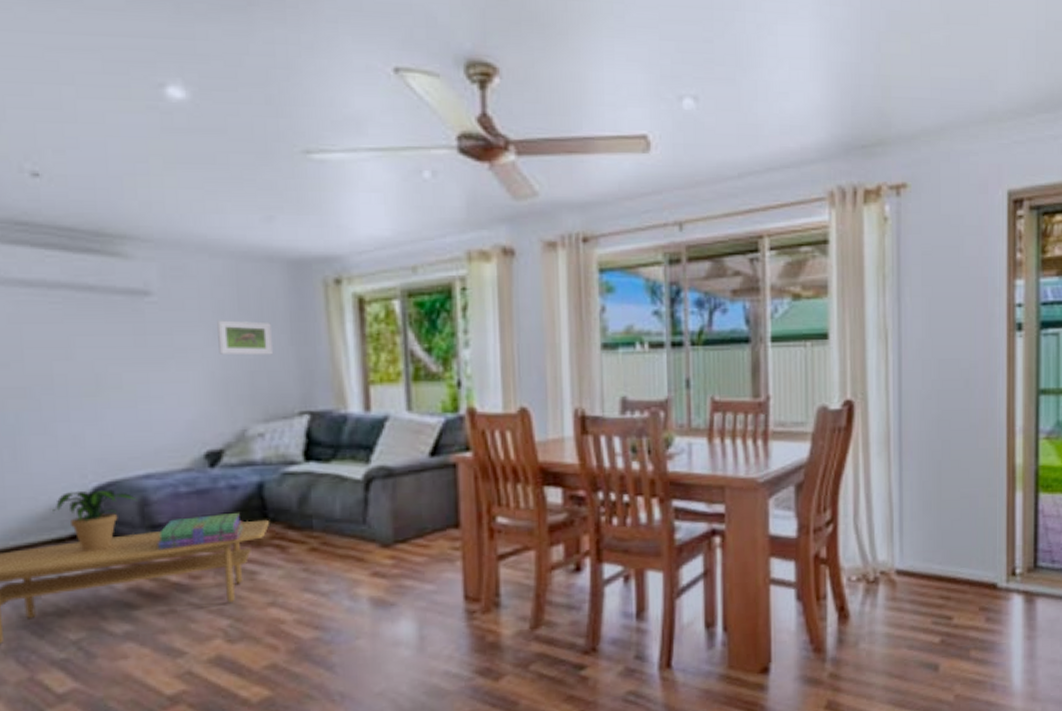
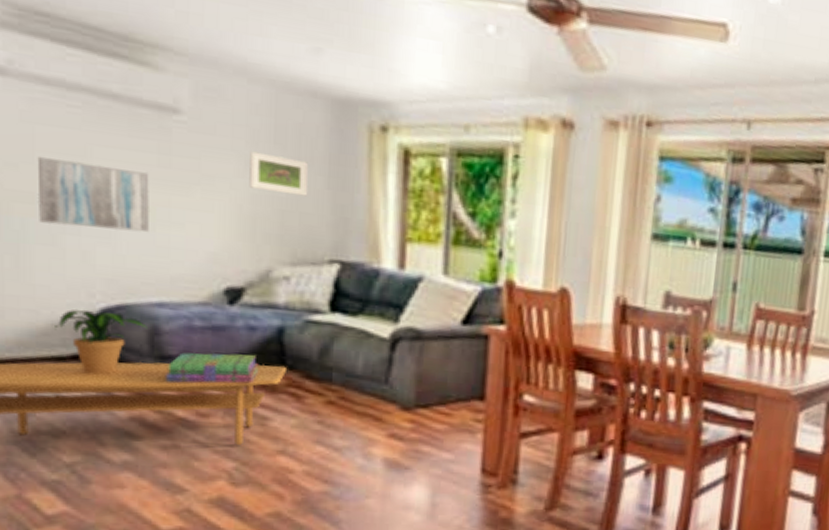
wall art: none [26,352,131,415] -> present [37,157,149,233]

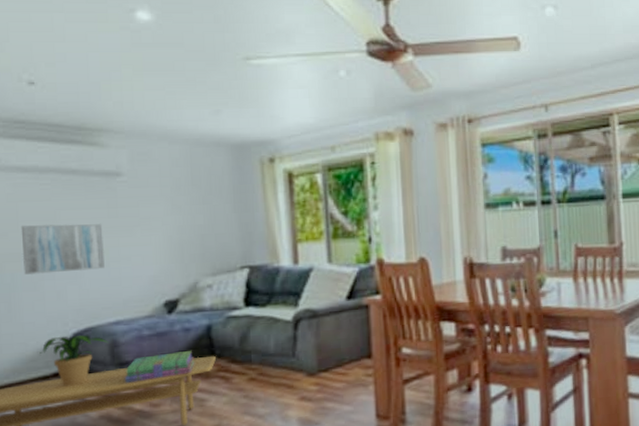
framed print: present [249,151,309,197] -> none [175,194,220,222]

